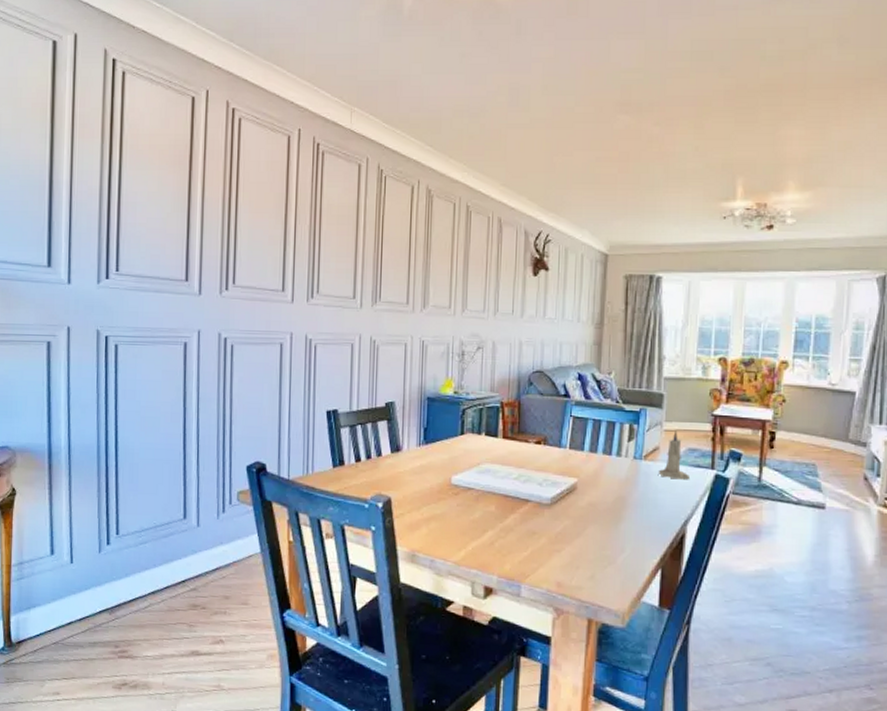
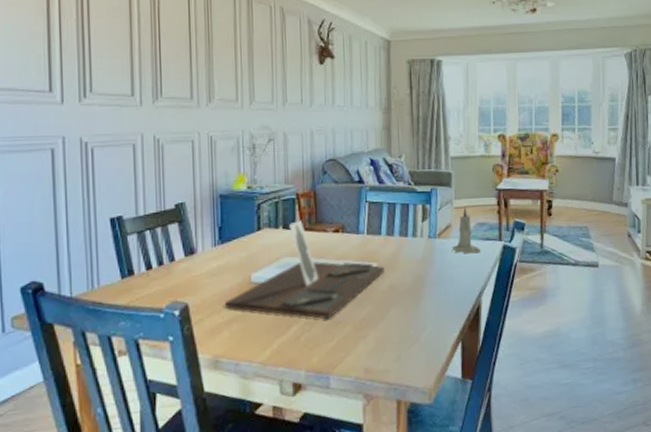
decorative tray: none [425,428,585,529] -> present [225,219,385,320]

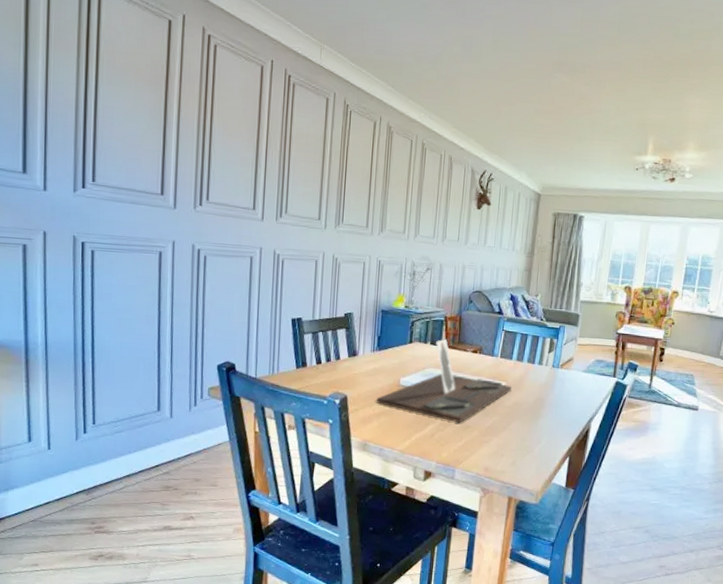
candle: present [451,207,482,254] -> none [571,345,597,385]

